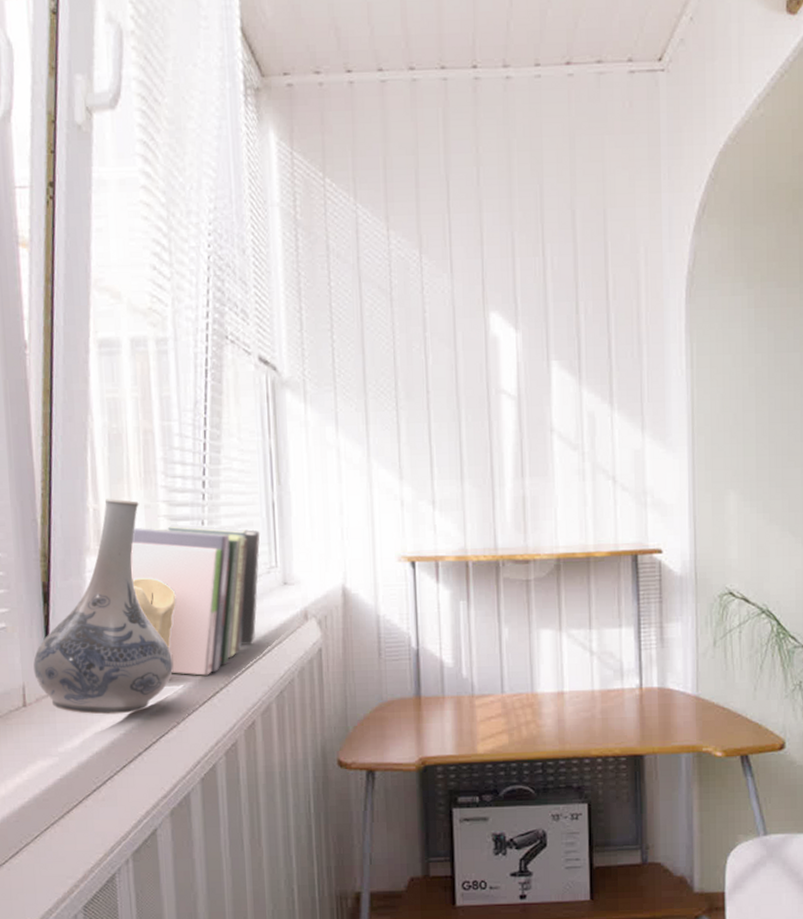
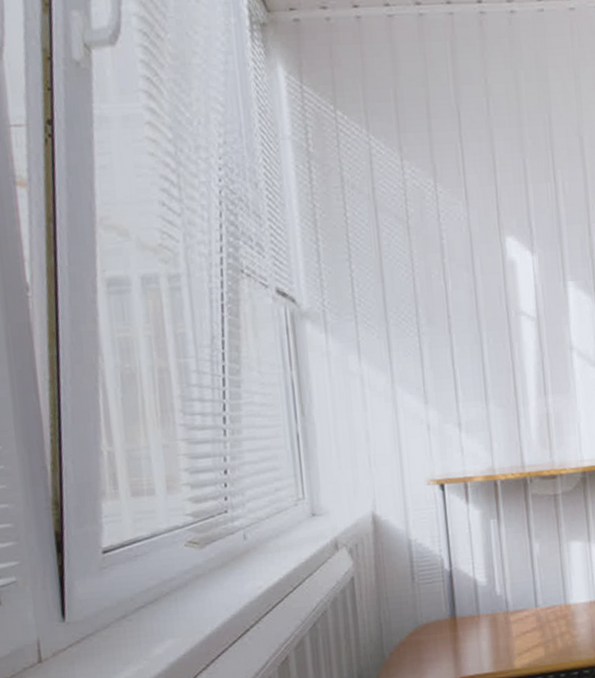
decorative vase: present [33,499,174,715] -> none [48,440,200,665]
books: present [131,523,260,676] -> none [150,461,286,615]
candle: present [132,577,176,650] -> none [152,518,201,591]

